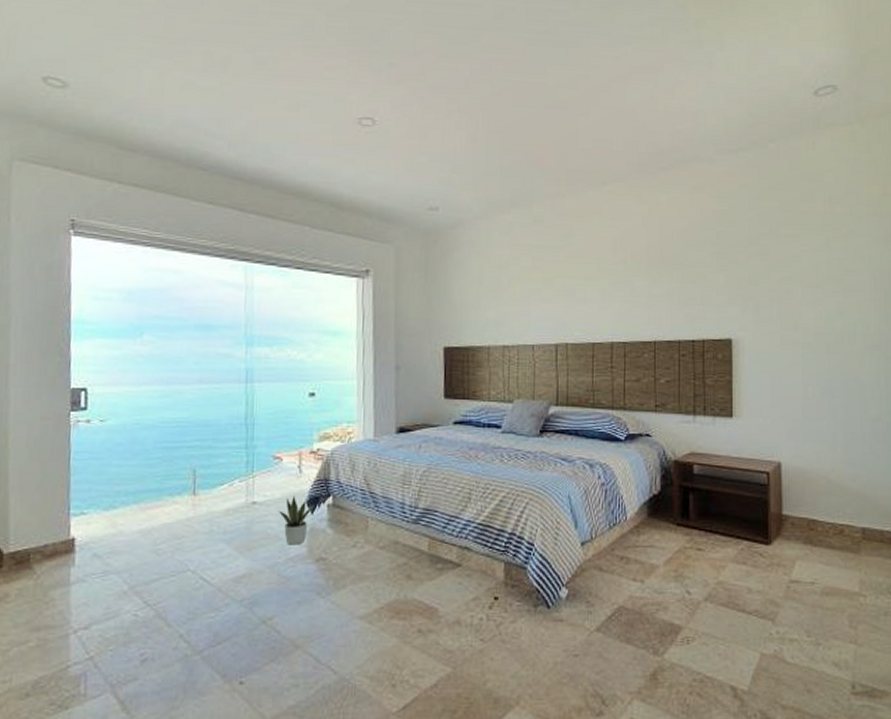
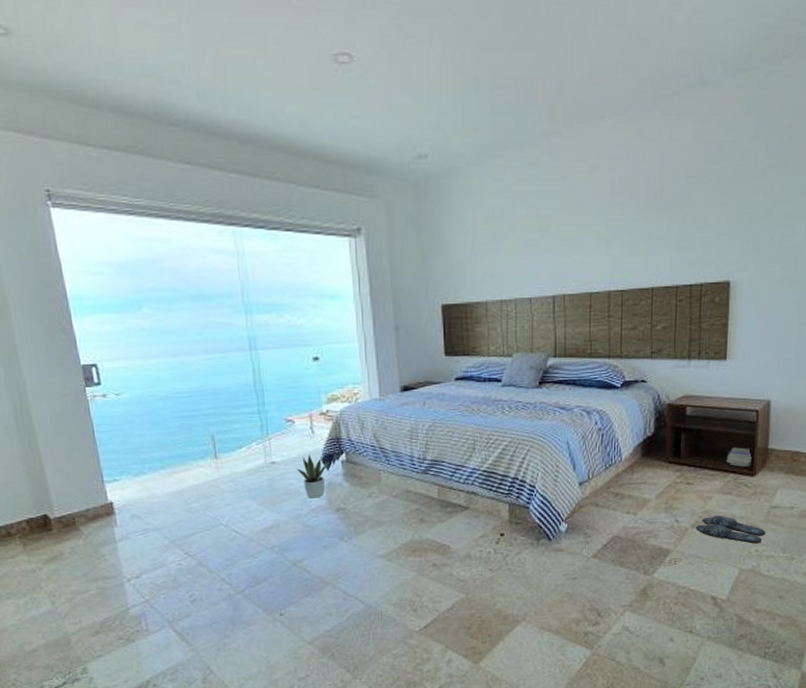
slippers: none [710,587,786,624] -> present [696,515,766,544]
books: none [738,511,768,536] -> present [726,447,755,468]

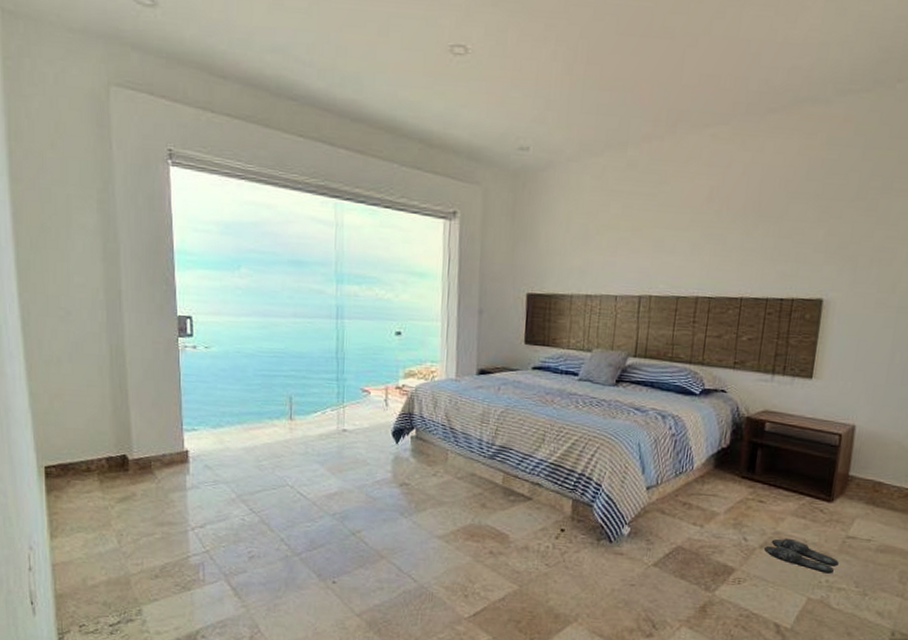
potted plant: present [297,454,329,498] -> none [367,426,399,471]
books: present [726,447,755,468] -> none [803,469,834,494]

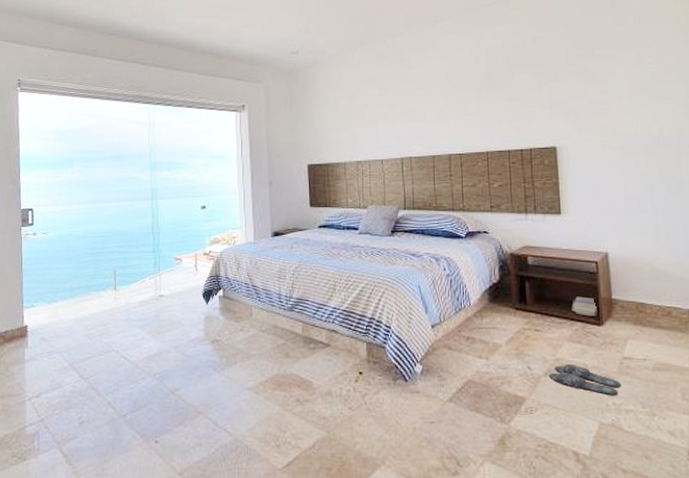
books: none [803,469,834,494] -> present [571,296,600,318]

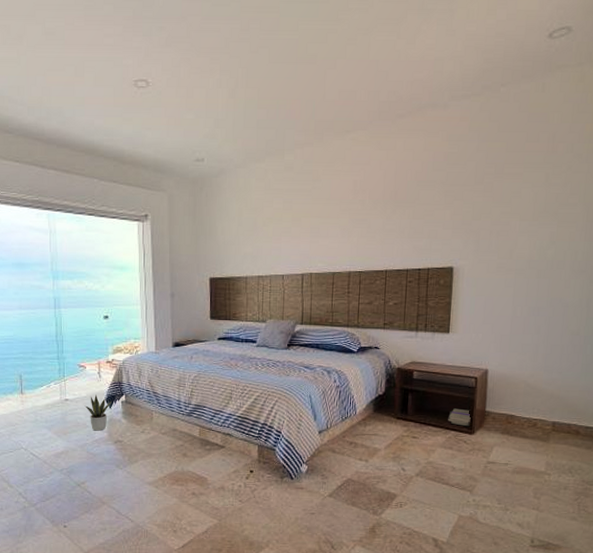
potted plant: none [181,289,208,330] -> present [85,395,111,431]
slippers: present [549,363,621,396] -> none [420,466,483,494]

